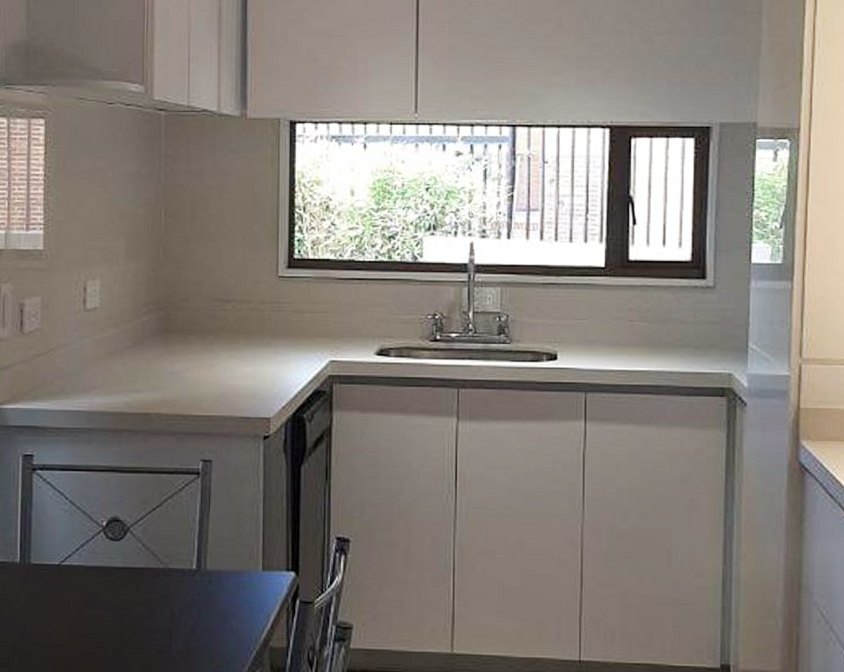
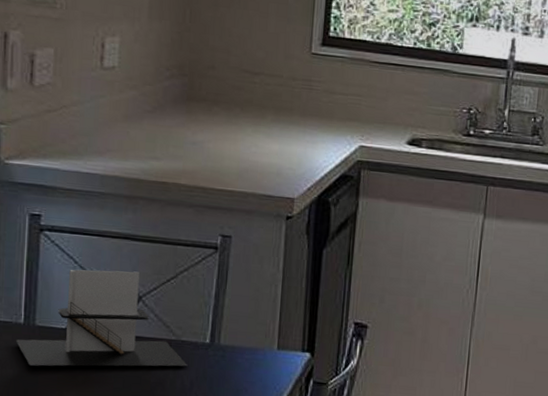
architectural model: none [12,503,176,604] -> present [15,269,188,367]

